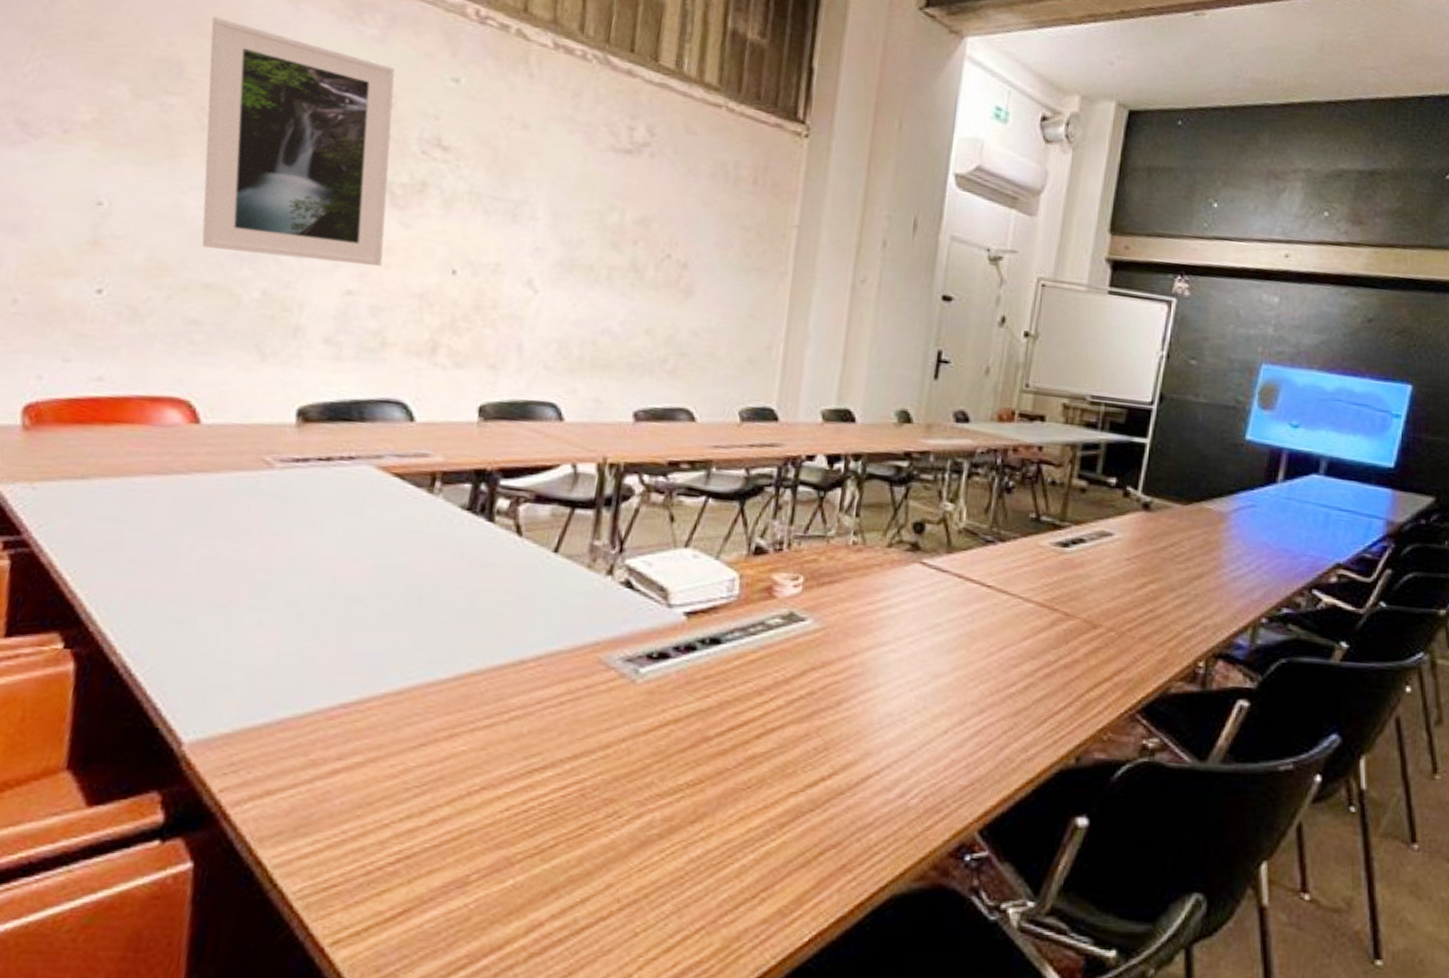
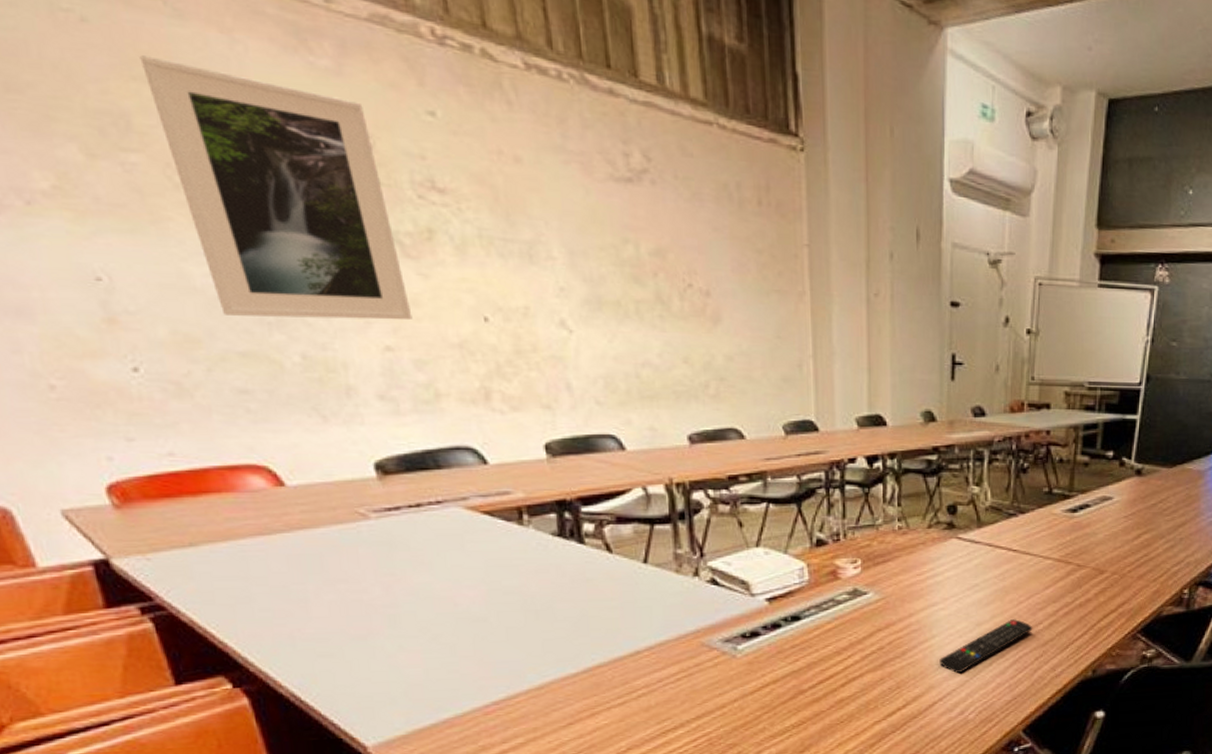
remote control: none [881,674,1004,739] -> present [939,618,1033,673]

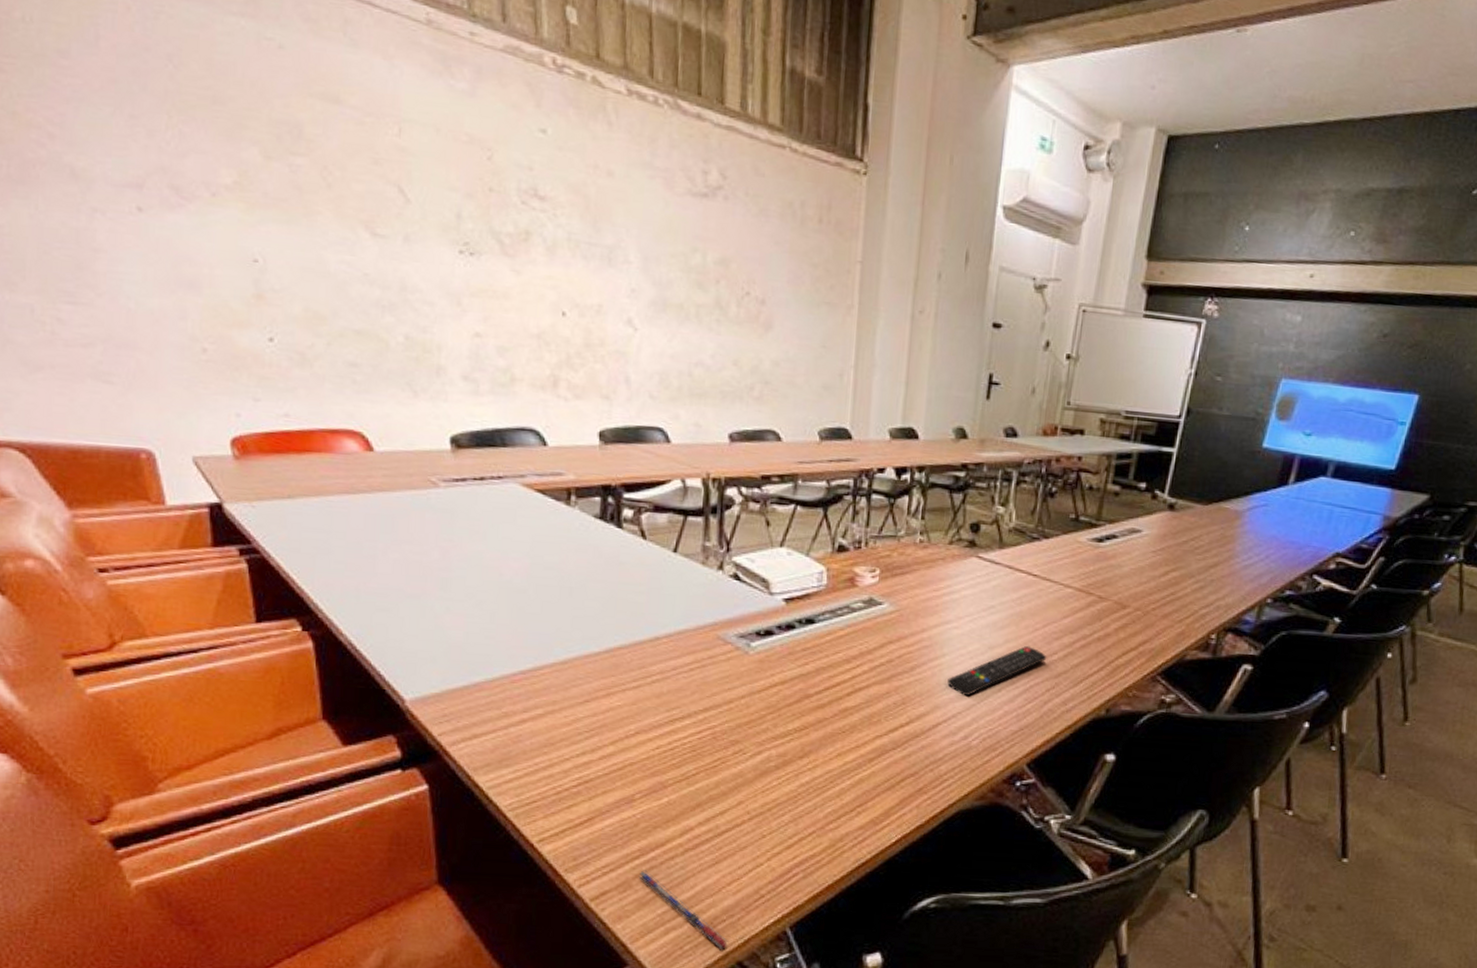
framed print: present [139,55,413,320] -> none [318,76,502,310]

